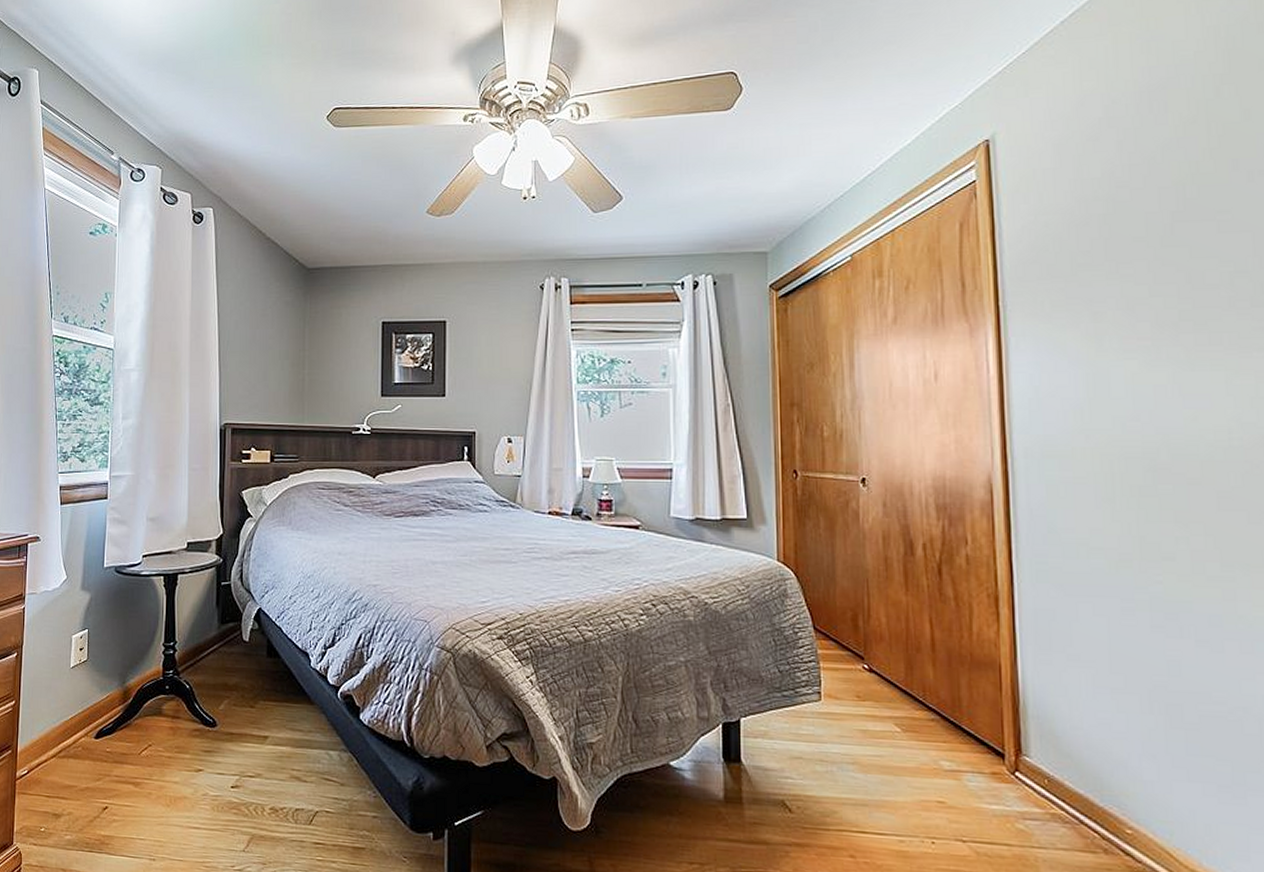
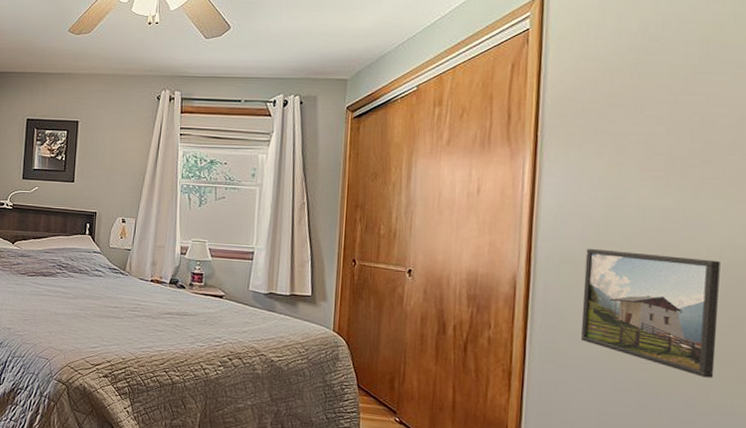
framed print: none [1071,438,1240,587] -> present [581,248,721,378]

